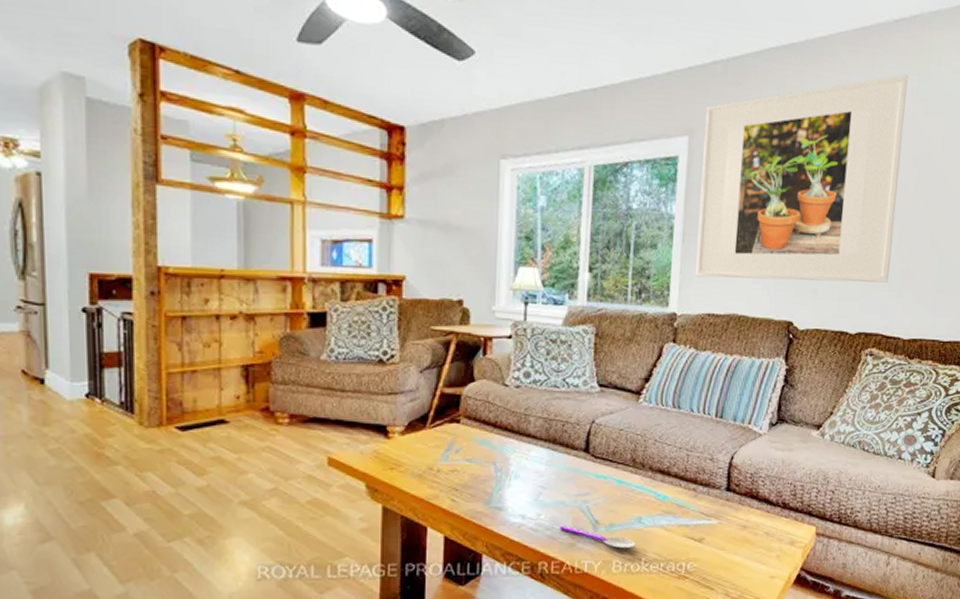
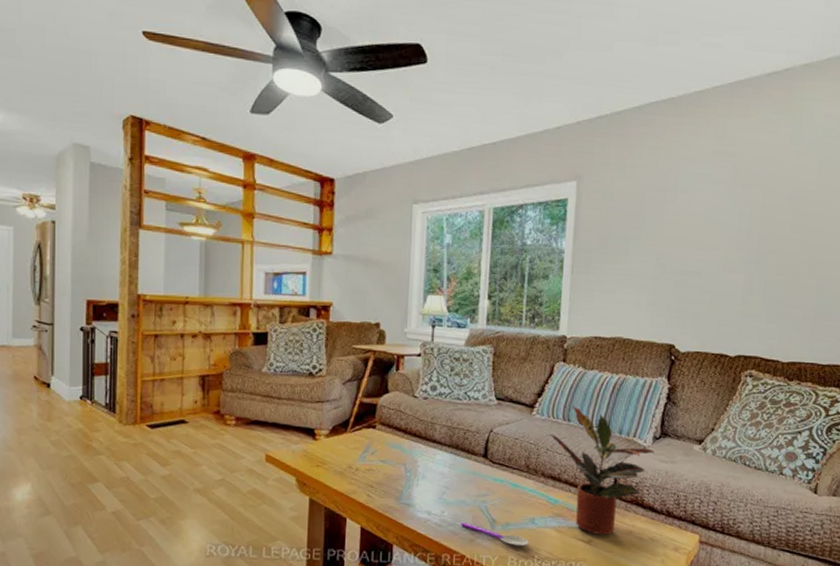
potted plant: none [658,391,770,533] -> present [550,406,654,536]
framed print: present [696,74,908,283] -> none [584,121,782,310]

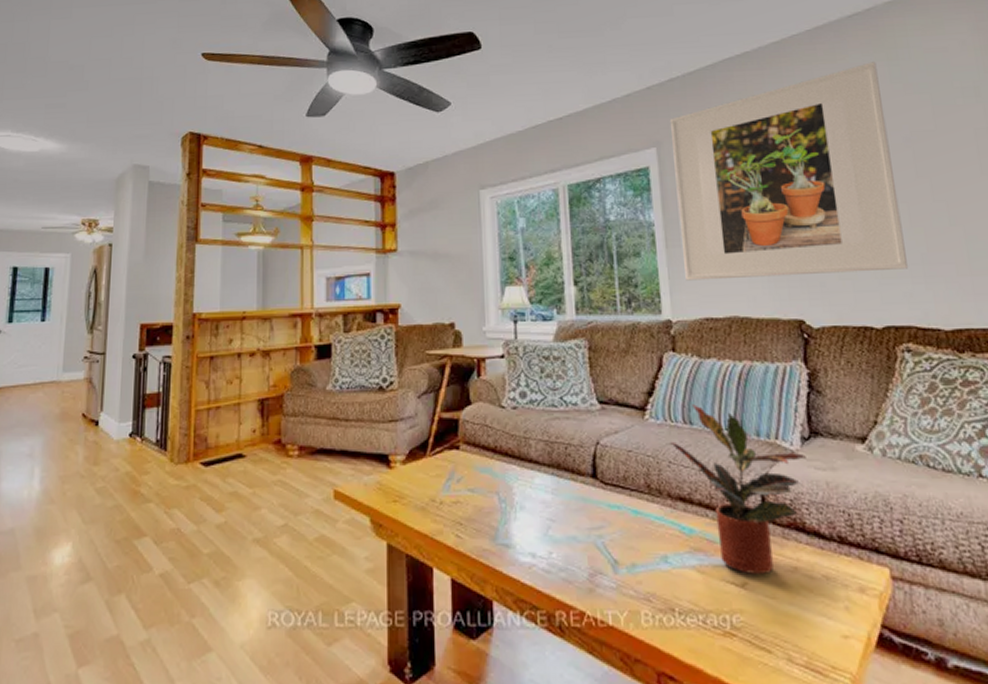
spoon: present [461,522,529,547] -> none [575,566,665,596]
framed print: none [584,121,782,310] -> present [669,62,909,281]

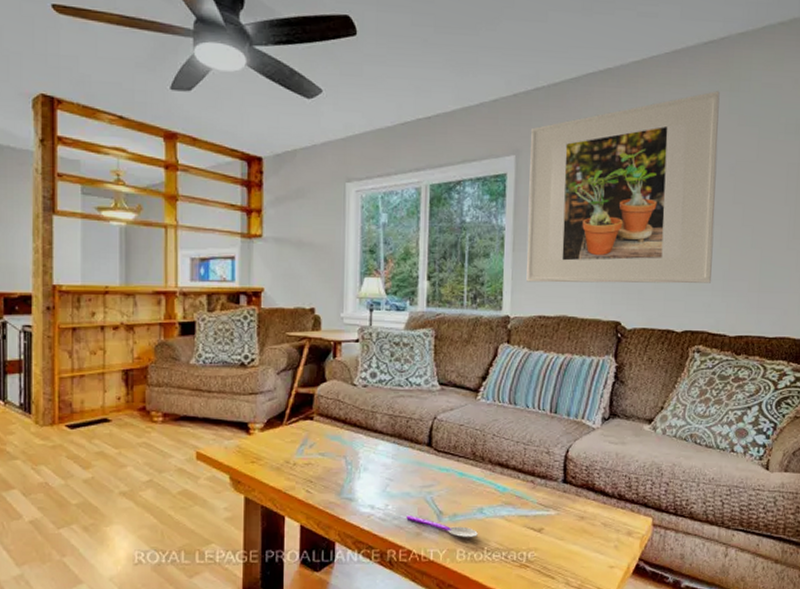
spoon: none [575,566,665,596] -> present [406,516,478,538]
potted plant: present [670,404,806,576] -> none [496,388,604,523]

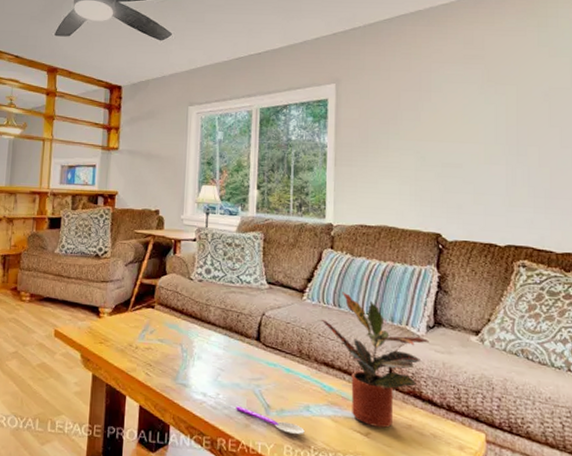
potted plant: none [496,388,604,523] -> present [321,292,429,429]
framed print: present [526,91,720,284] -> none [347,27,533,201]

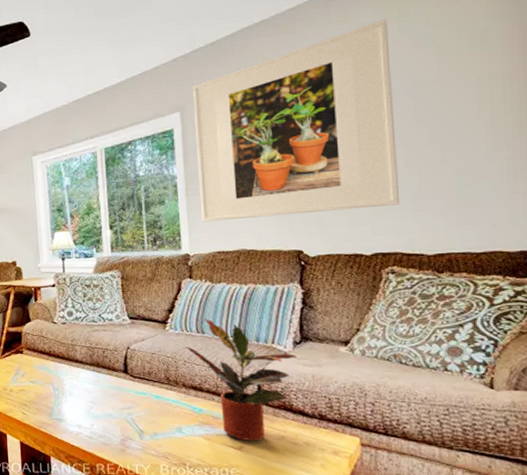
spoon: present [236,406,305,435] -> none [111,434,179,455]
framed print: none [347,27,533,201] -> present [192,19,400,222]

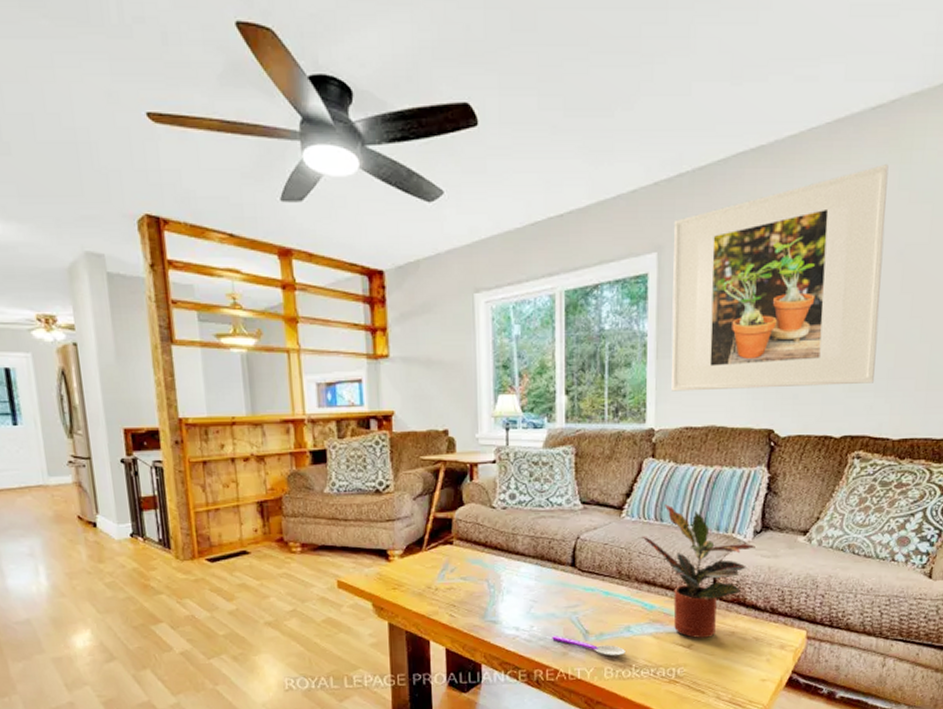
spoon: none [111,434,179,455] -> present [552,636,625,656]

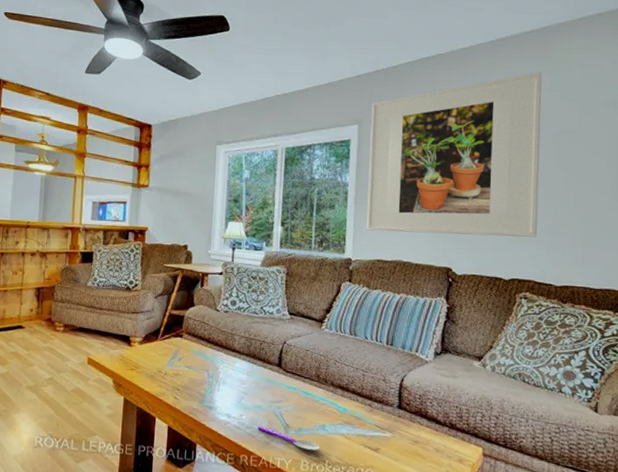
potted plant: present [642,504,755,639] -> none [338,322,436,444]

